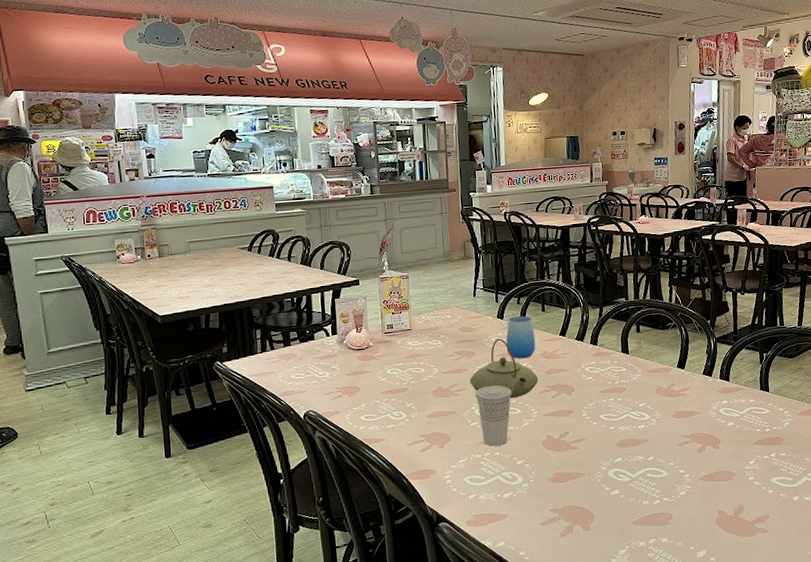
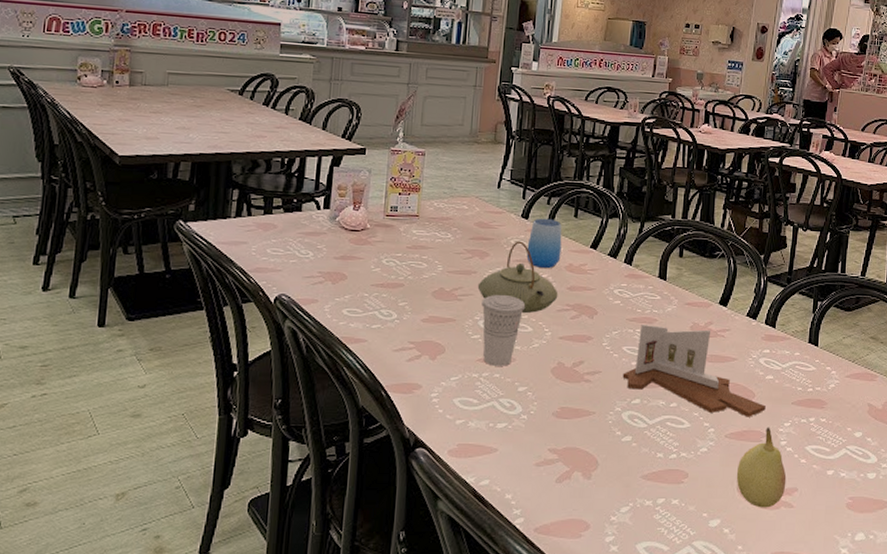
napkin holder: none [603,390,731,461] -> present [622,325,766,417]
fruit: none [714,466,759,536] -> present [736,427,787,508]

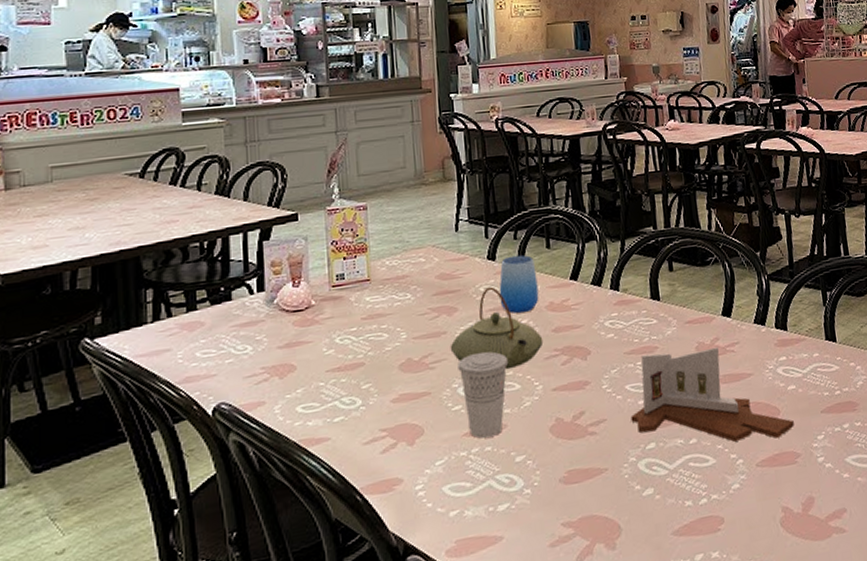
fruit: present [736,427,787,508] -> none [776,444,833,541]

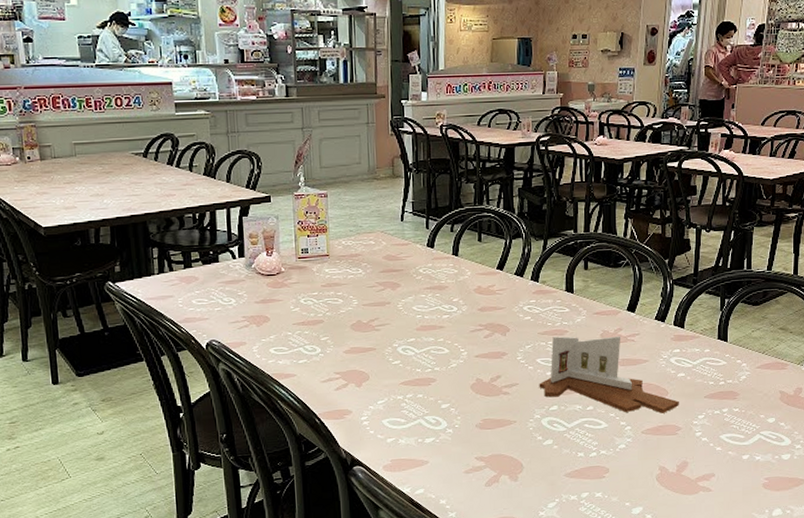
teapot: present [450,286,544,370] -> none [392,269,470,337]
cup: present [457,351,509,439] -> none [398,321,440,388]
cup: present [499,255,539,314] -> none [435,245,469,294]

